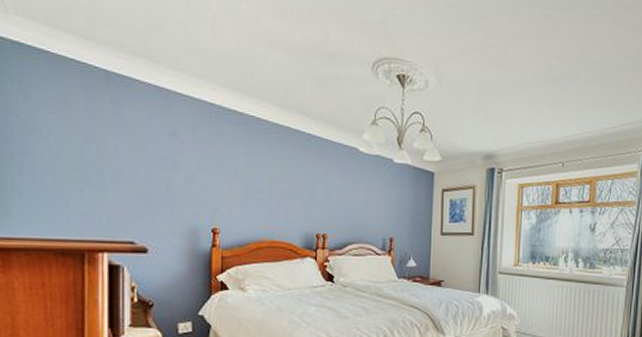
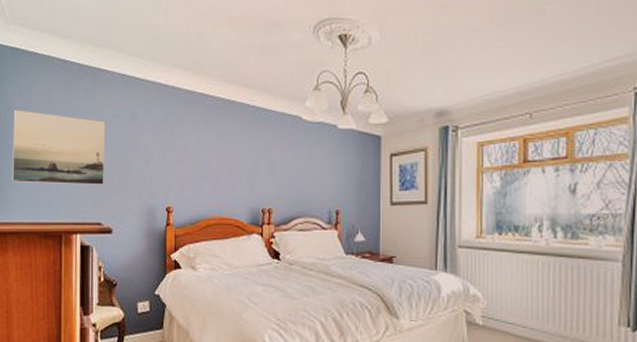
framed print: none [17,112,140,202] -> present [12,109,106,185]

